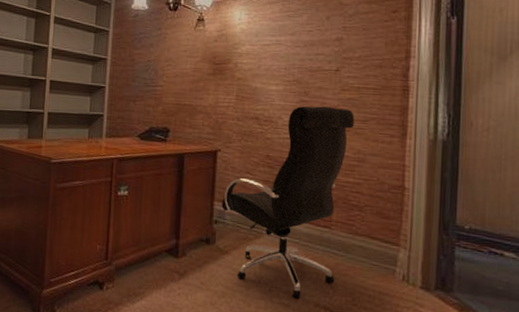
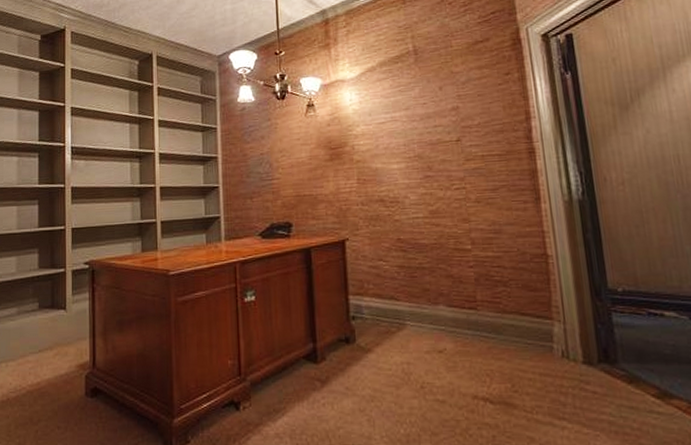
office chair: present [221,106,354,300] -> none [357,179,491,394]

